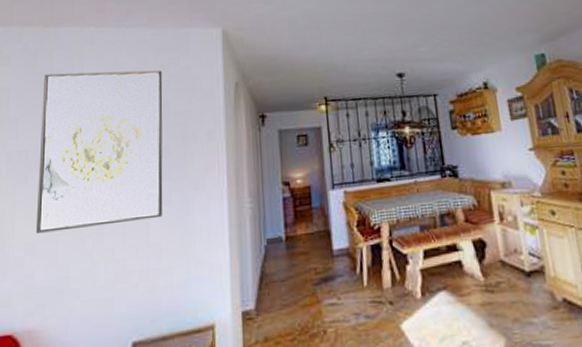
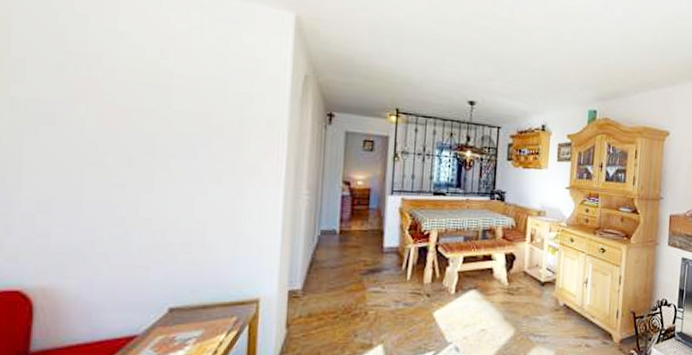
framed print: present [35,70,163,233] -> none [50,14,221,196]

